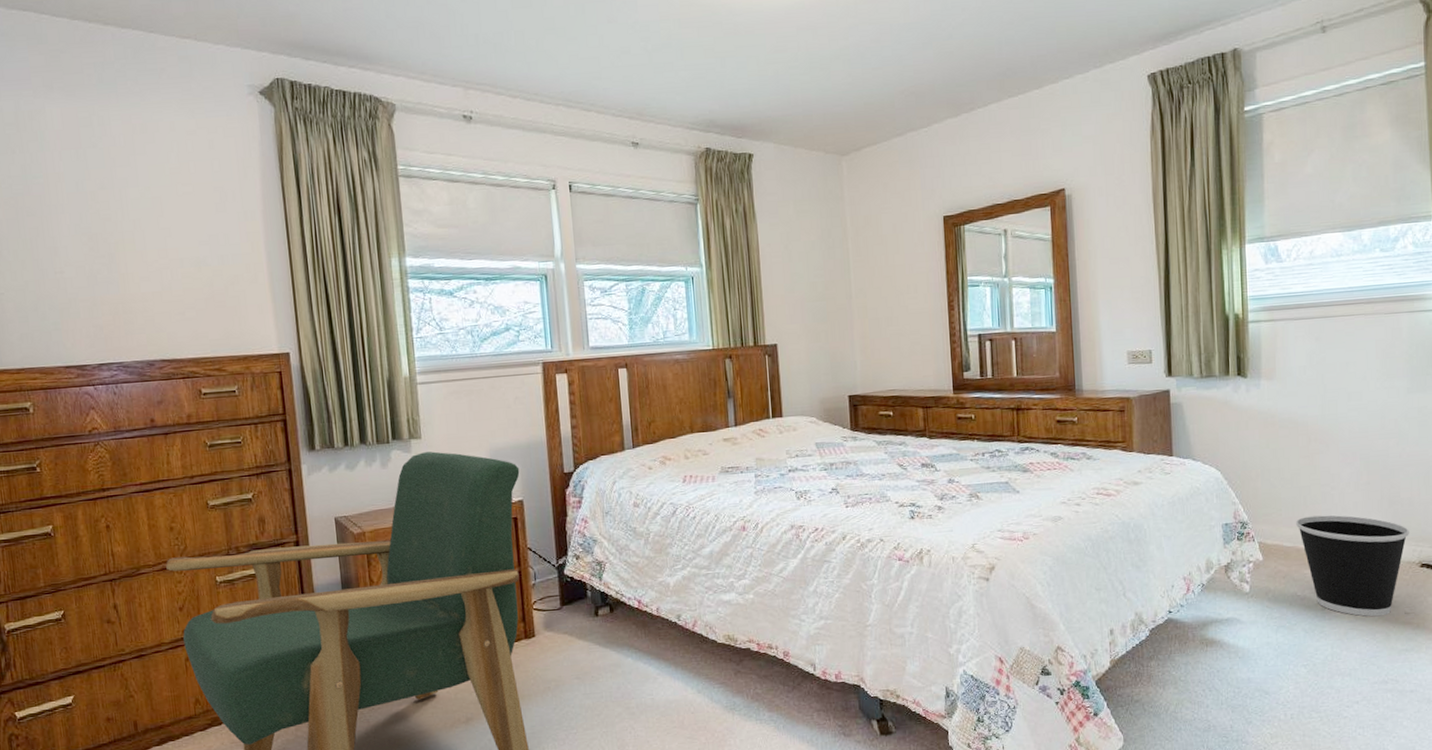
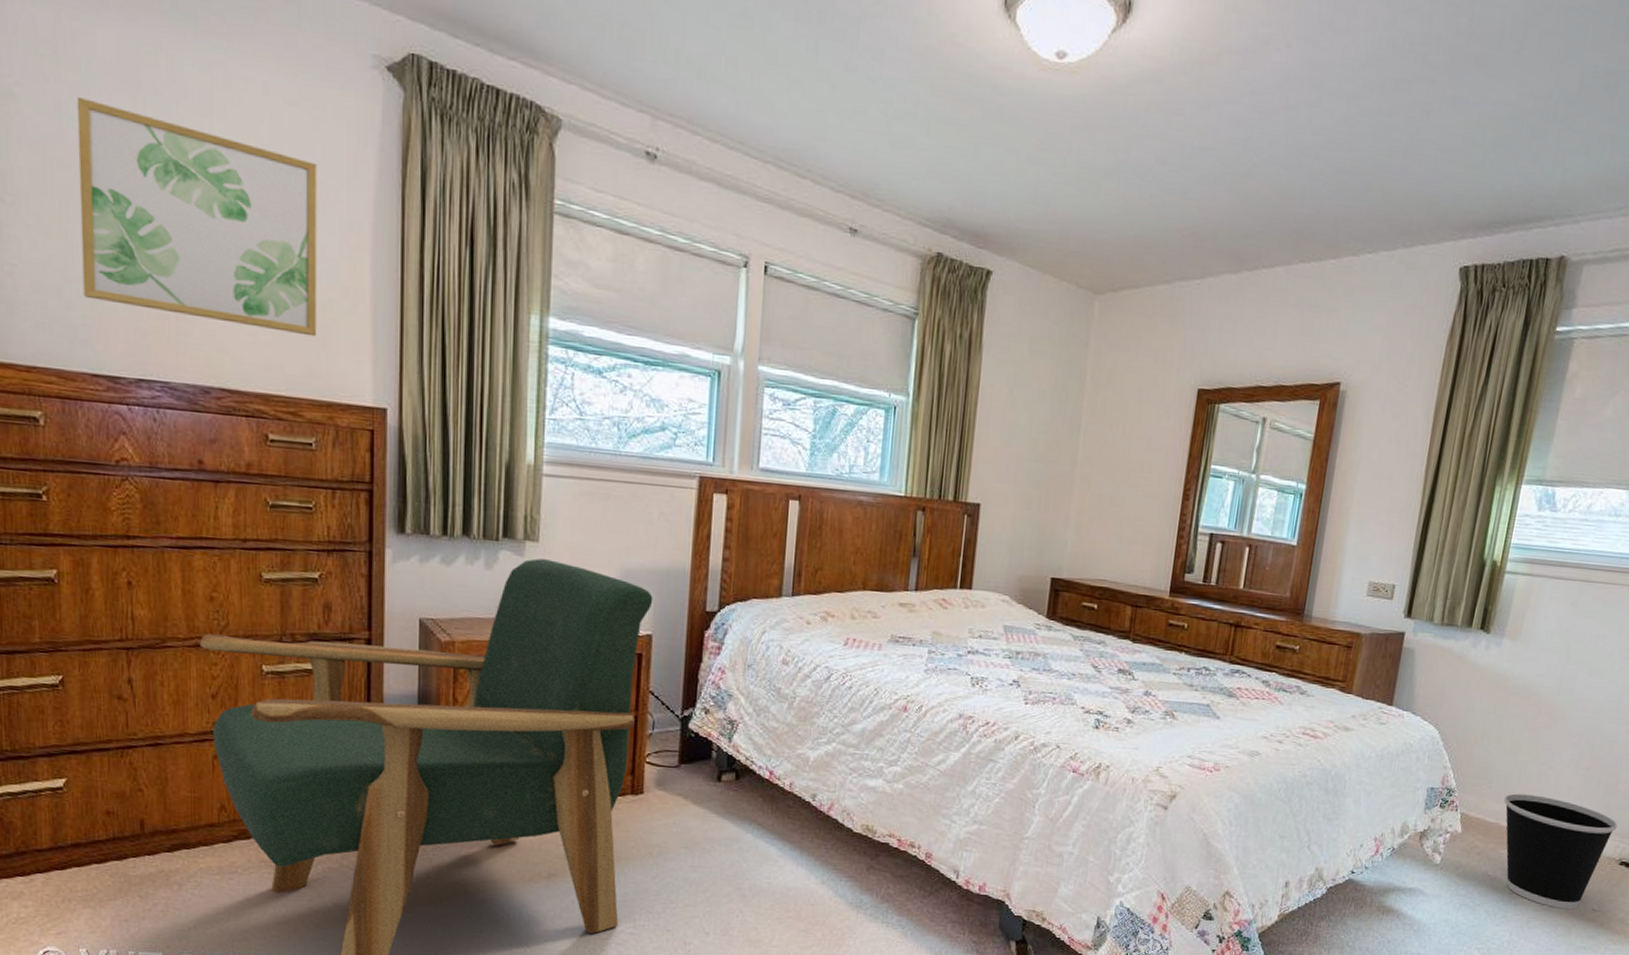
wall art: none [37,160,230,309] -> present [77,98,317,337]

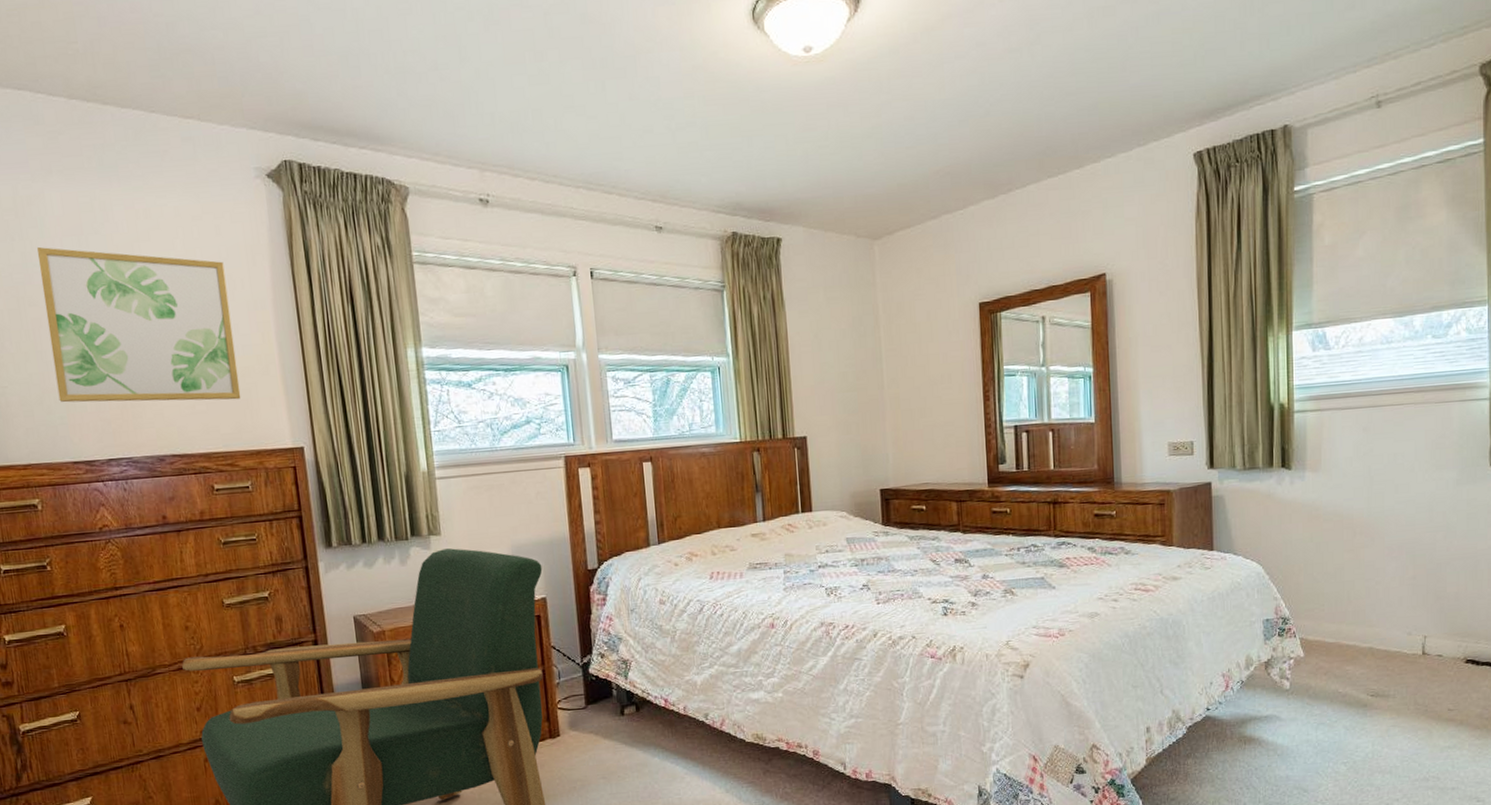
wastebasket: present [1504,793,1618,910] -> none [1339,610,1455,714]

